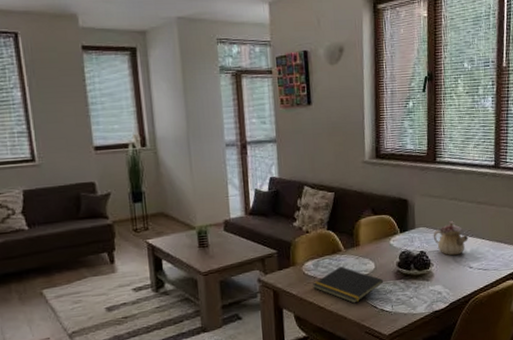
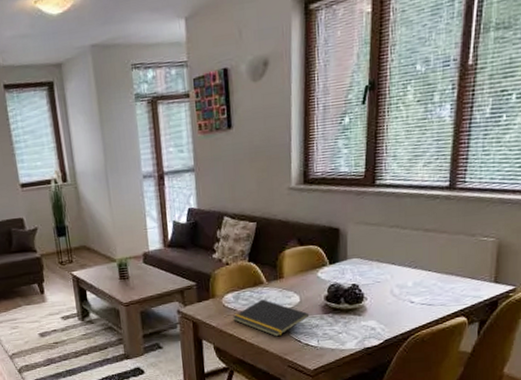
teapot: present [433,221,469,256] -> none [368,251,411,290]

